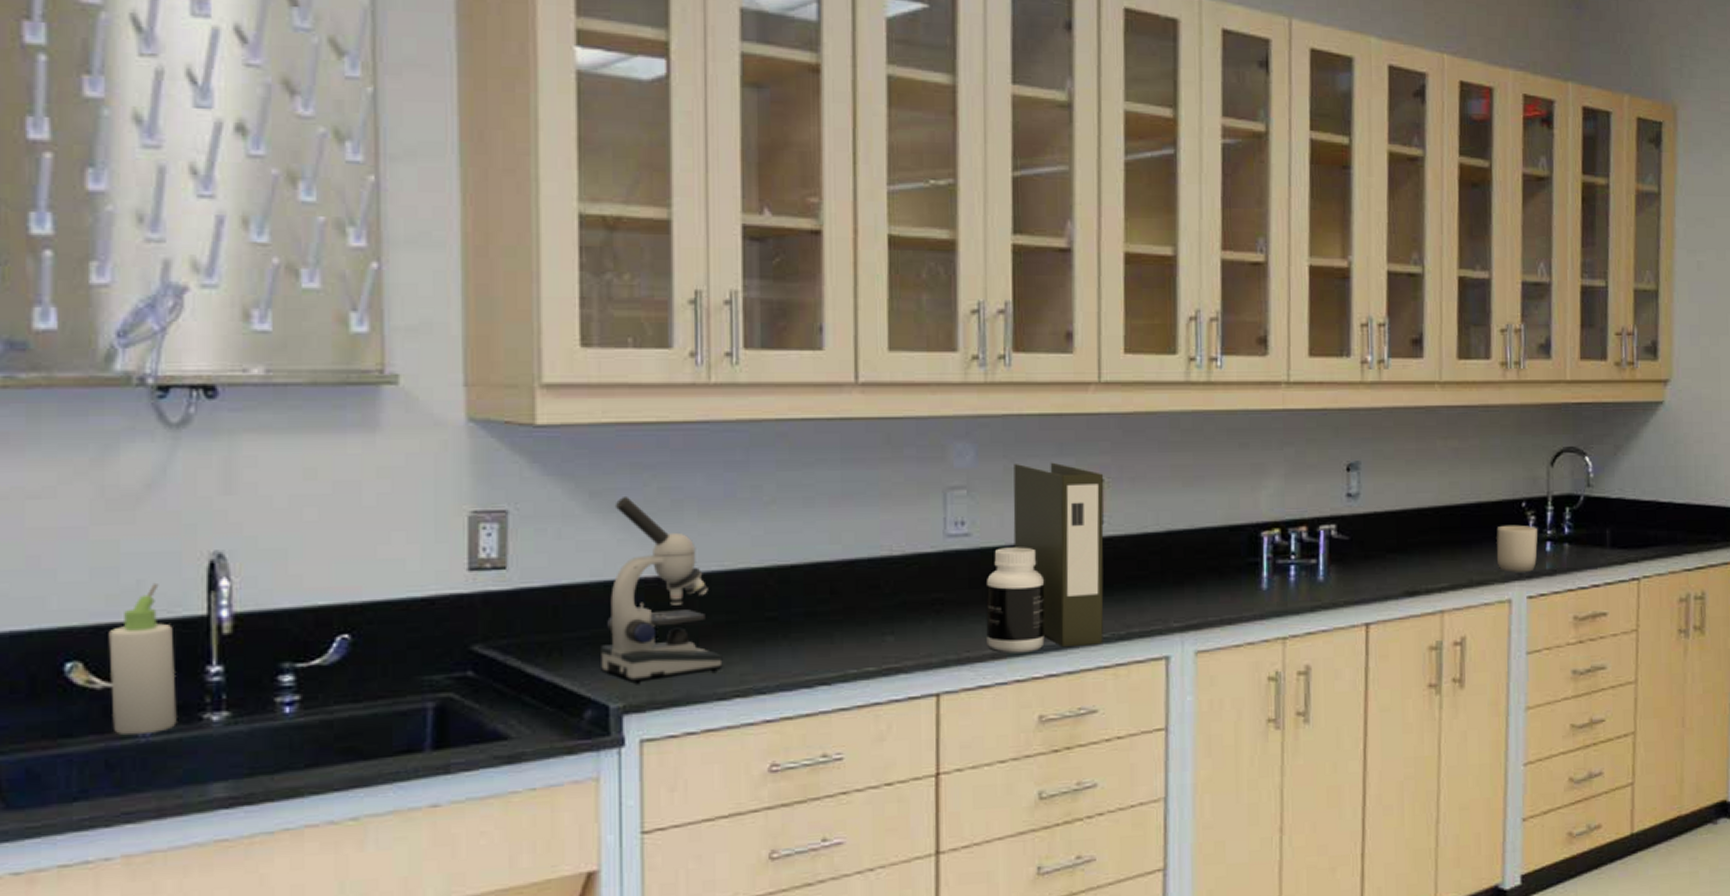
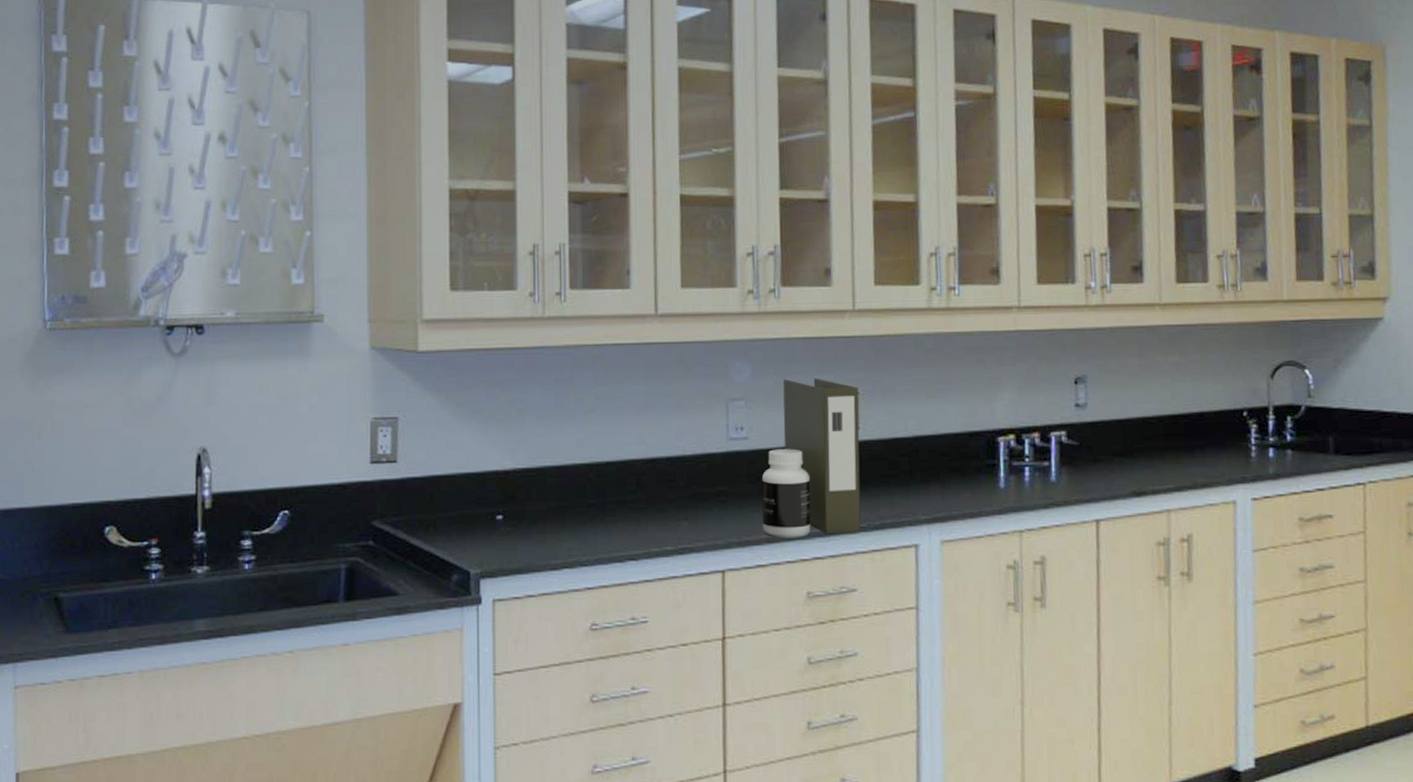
bottle: present [108,582,177,736] -> none [132,469,175,582]
microscope: present [601,495,723,685] -> none [464,406,555,556]
mug: present [1496,525,1538,573] -> none [1219,432,1261,476]

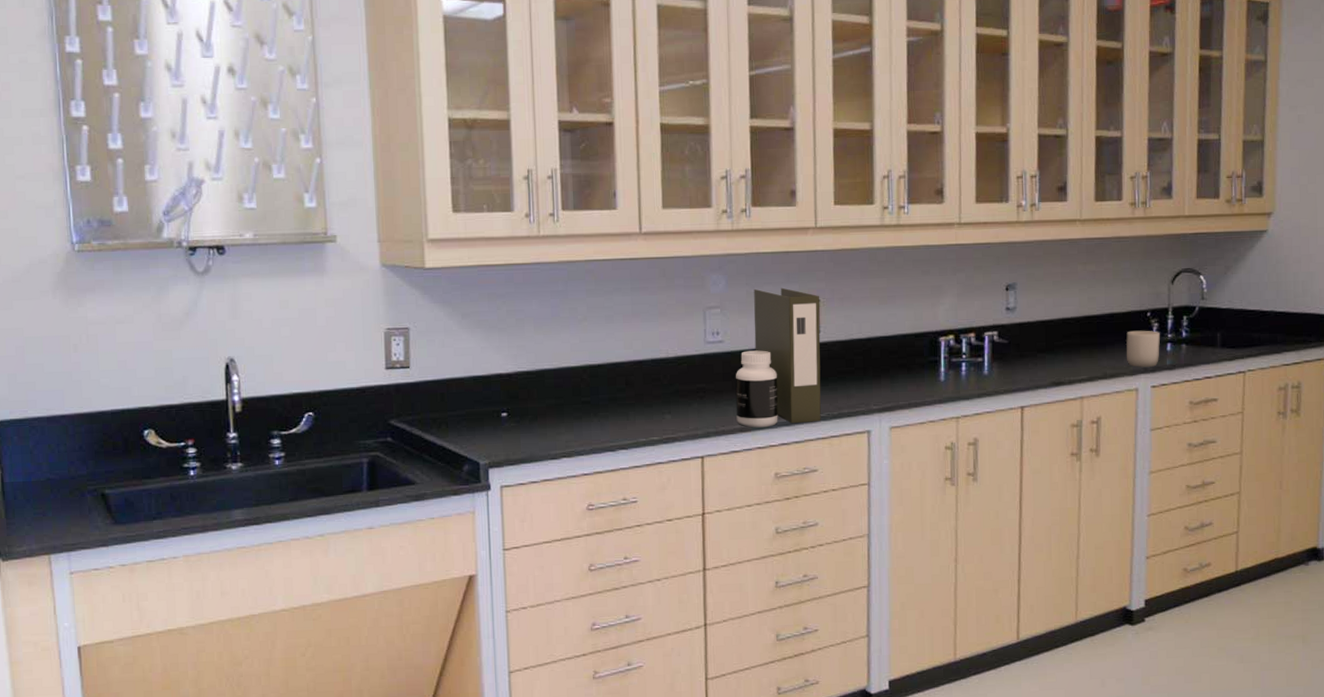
mug: none [1219,432,1261,476] -> present [1125,330,1161,367]

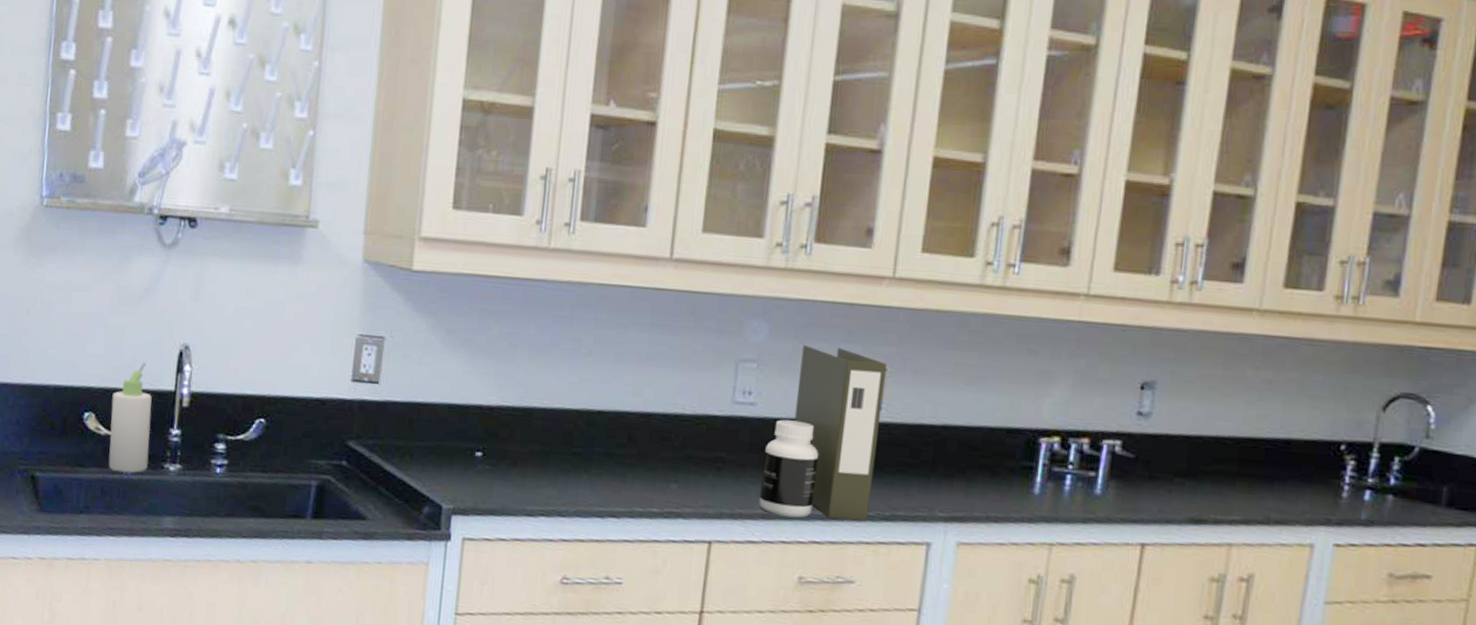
bottle: none [168,378,211,478] -> present [108,361,152,473]
mug: present [1125,330,1161,367] -> none [1301,466,1357,519]

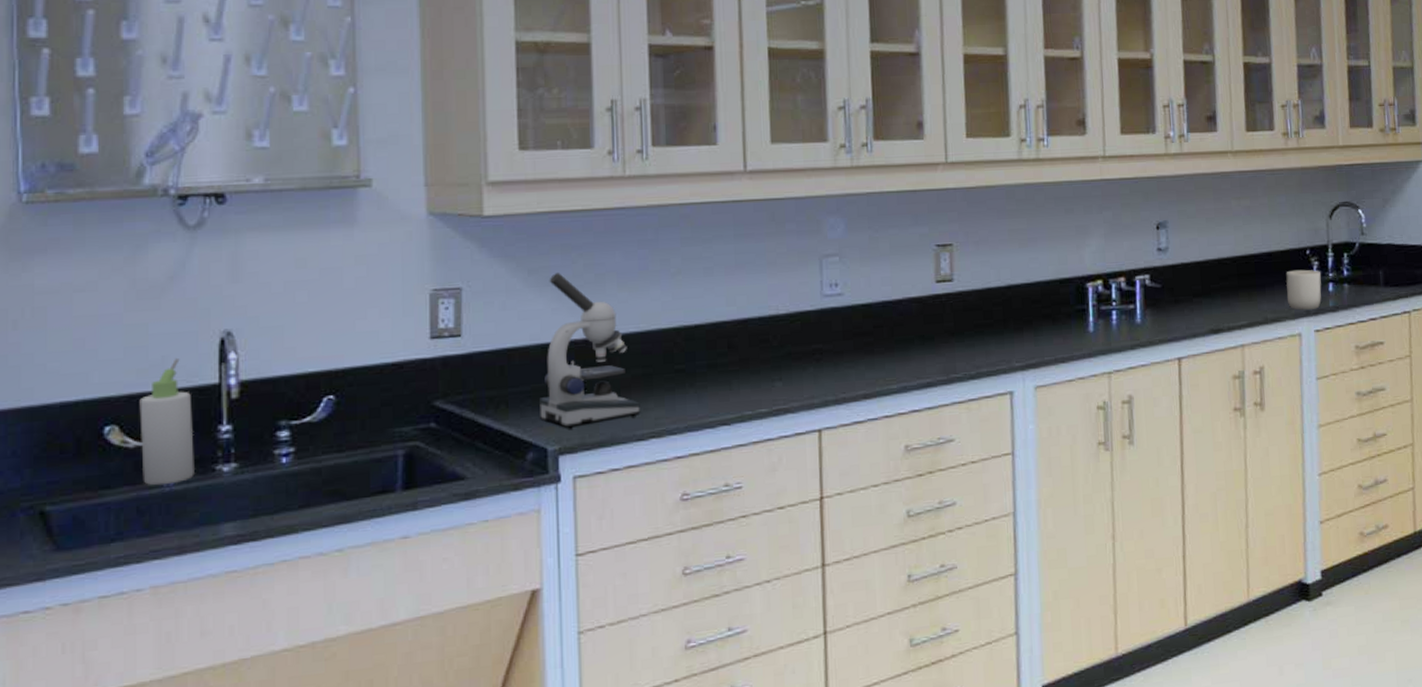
microscope: none [439,335,534,493] -> present [539,272,641,431]
medicine bottle: present [758,419,819,519] -> none [857,303,908,394]
binder: present [794,344,888,522] -> none [877,231,957,387]
mug: none [1301,466,1357,519] -> present [1285,269,1322,310]

